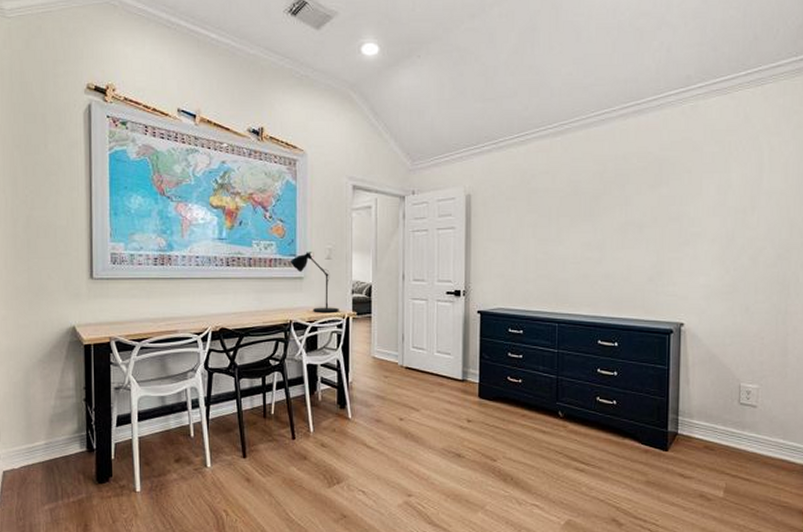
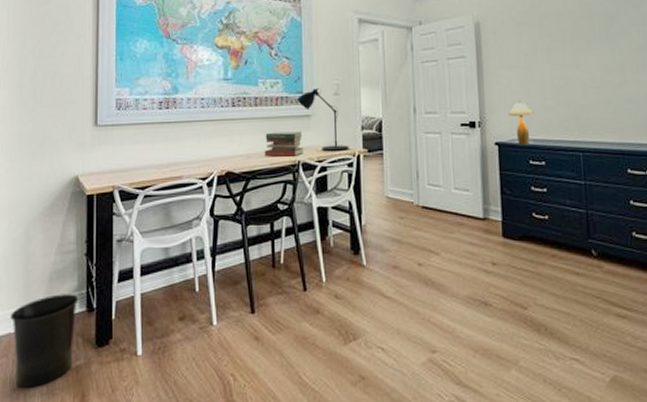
waste bin: none [14,435,79,517] -> present [10,294,79,388]
books: none [257,291,295,316] -> present [264,131,303,157]
table lamp: none [492,272,517,314] -> present [509,100,534,145]

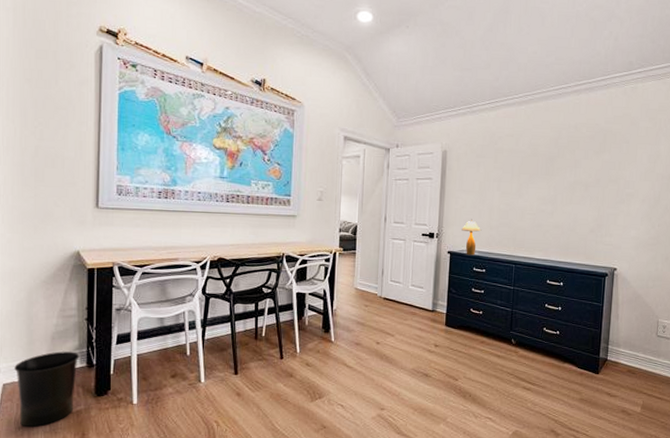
books: present [264,131,303,157] -> none [253,226,288,249]
desk lamp: present [296,88,349,152] -> none [284,193,327,249]

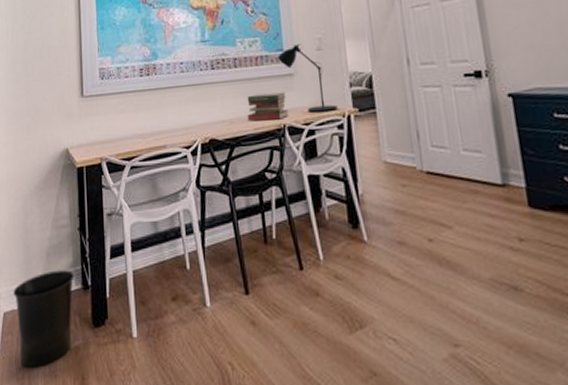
books: none [253,226,288,249] -> present [247,92,288,122]
desk lamp: none [284,193,327,249] -> present [277,44,338,113]
table lamp: present [462,219,482,255] -> none [521,42,554,96]

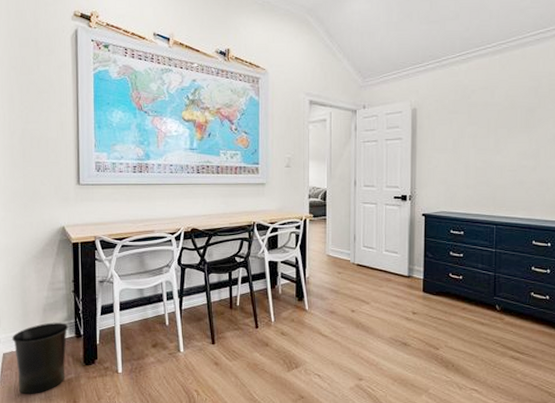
books: present [247,92,288,122] -> none [224,196,258,218]
desk lamp: present [277,44,338,113] -> none [253,160,297,216]

